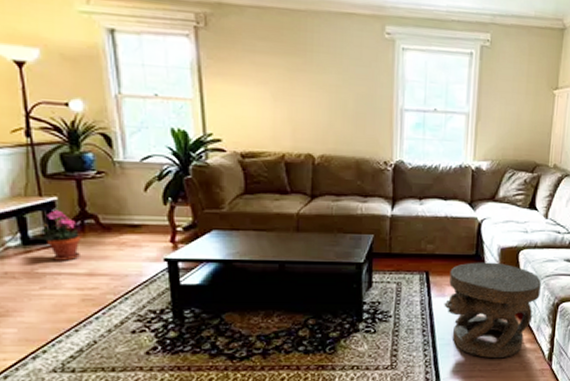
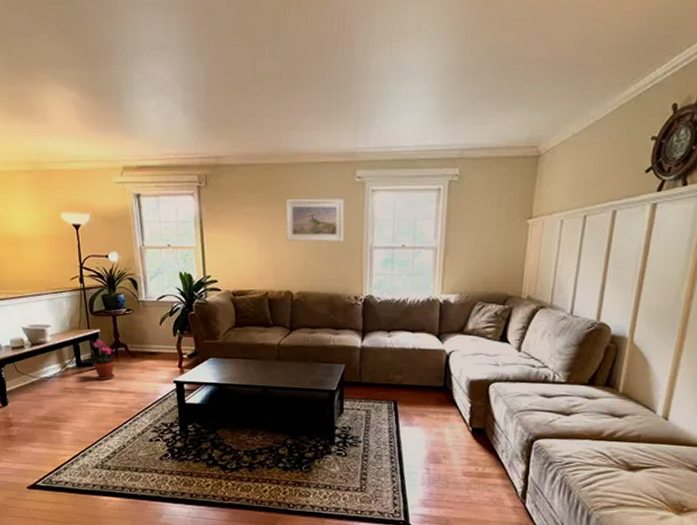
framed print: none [305,50,373,102] -> present [285,198,345,242]
carved stool: present [444,262,541,359] -> none [411,393,513,492]

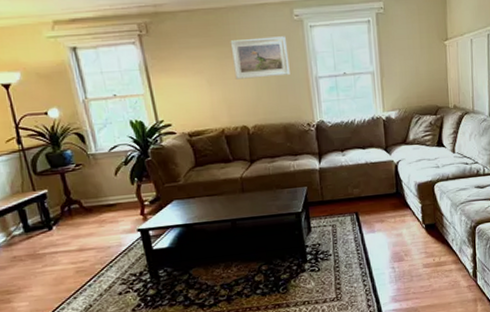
potted plant: present [88,339,116,381] -> none [36,200,71,242]

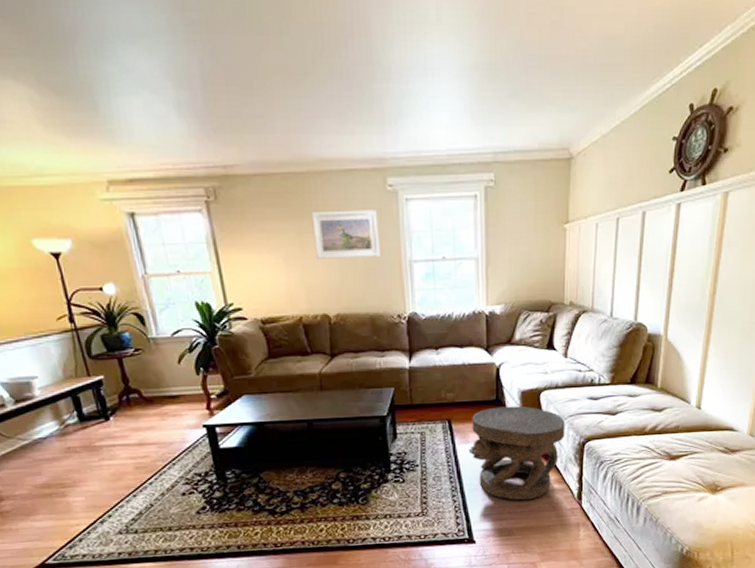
carved stool: none [375,196,458,281] -> present [468,405,565,501]

